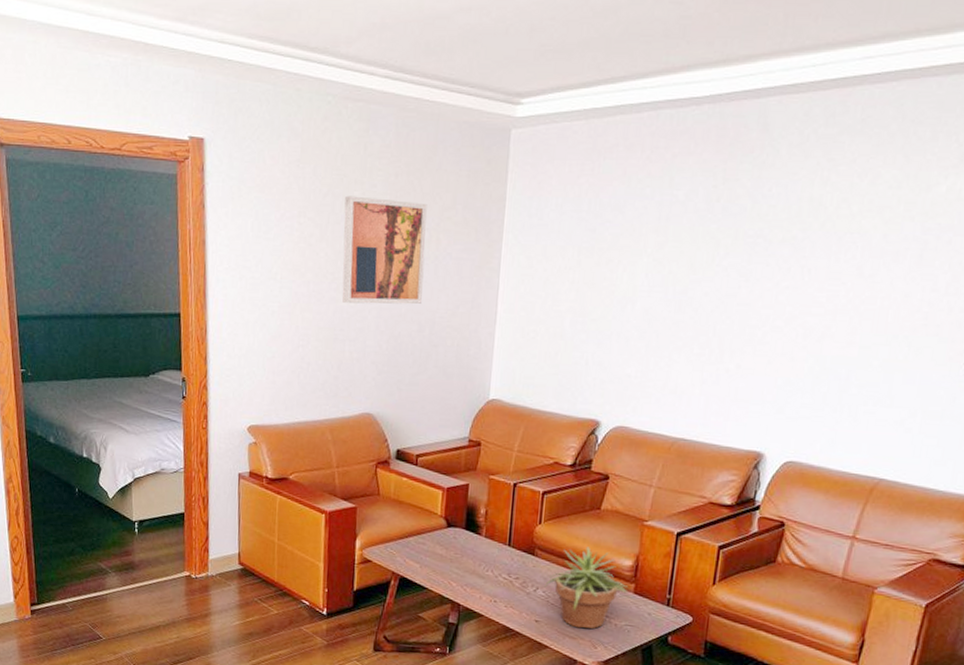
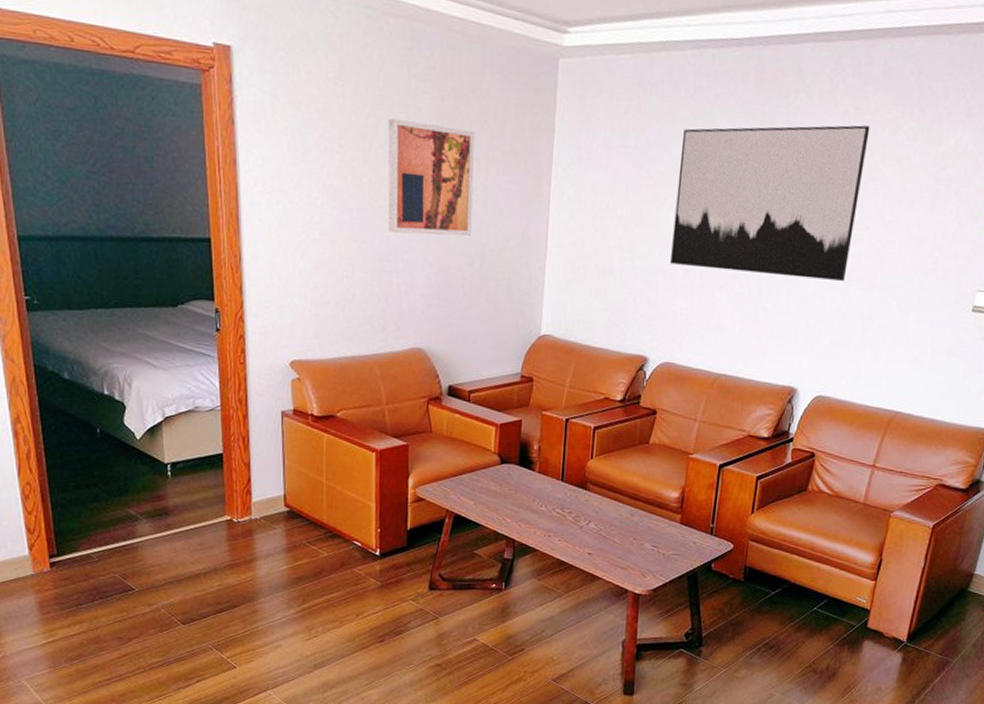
potted plant: present [544,547,629,629] -> none [596,480,676,559]
wall art: none [625,177,846,340] -> present [670,125,870,281]

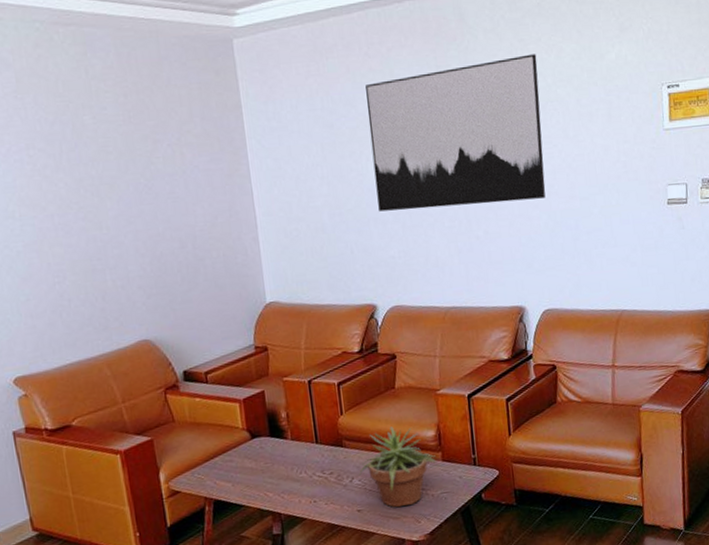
wall art: present [387,118,475,237] -> none [75,120,178,231]
potted plant: none [596,480,676,559] -> present [359,427,438,508]

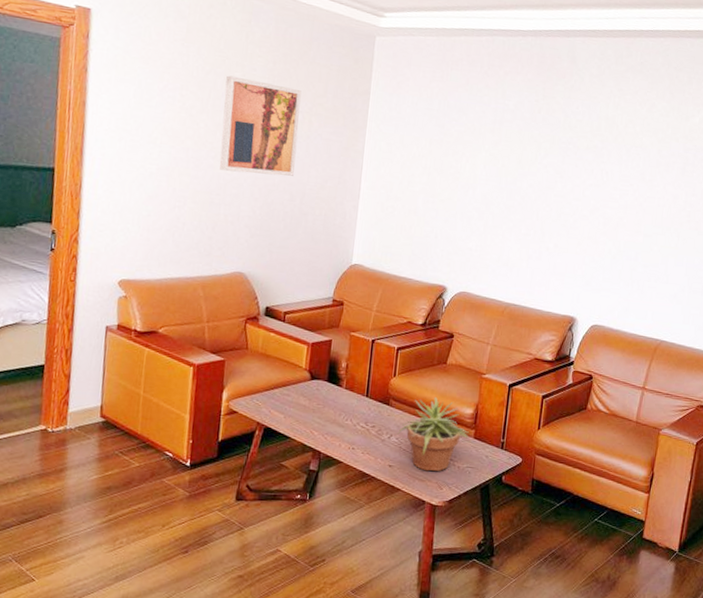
wall art: none [75,120,178,231] -> present [219,75,302,177]
wall art: present [365,54,546,212] -> none [467,98,631,228]

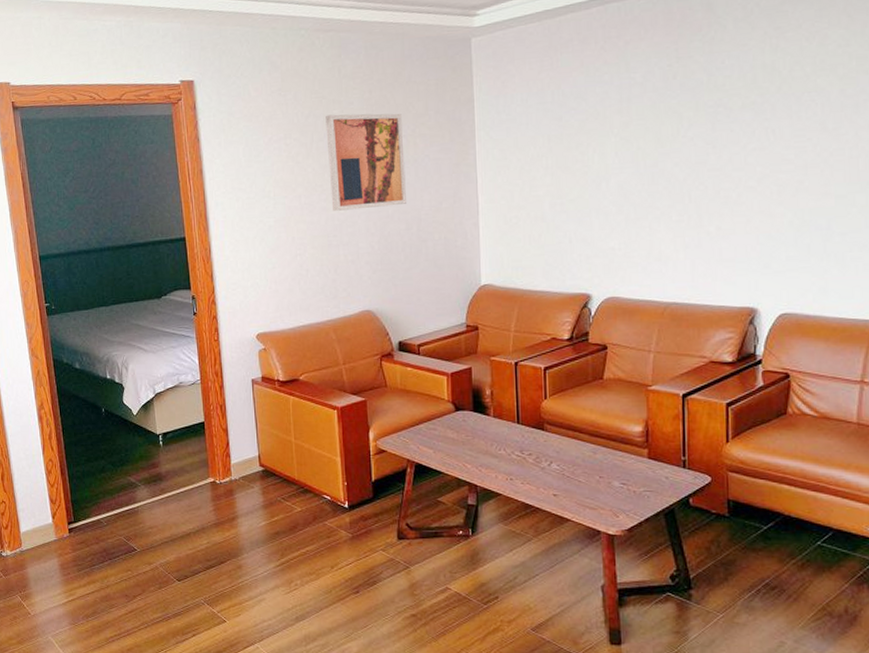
potted plant: present [398,397,470,472] -> none [558,417,643,499]

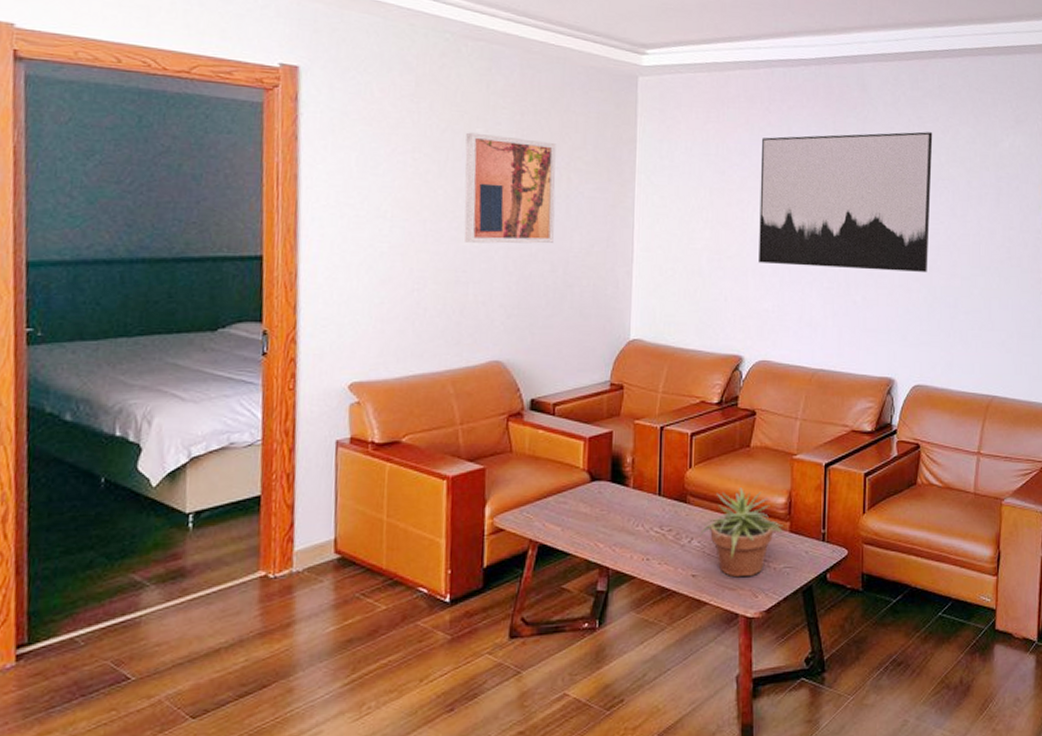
potted plant: none [558,417,643,499] -> present [699,488,784,578]
wall art: none [598,42,795,203] -> present [759,132,933,272]

